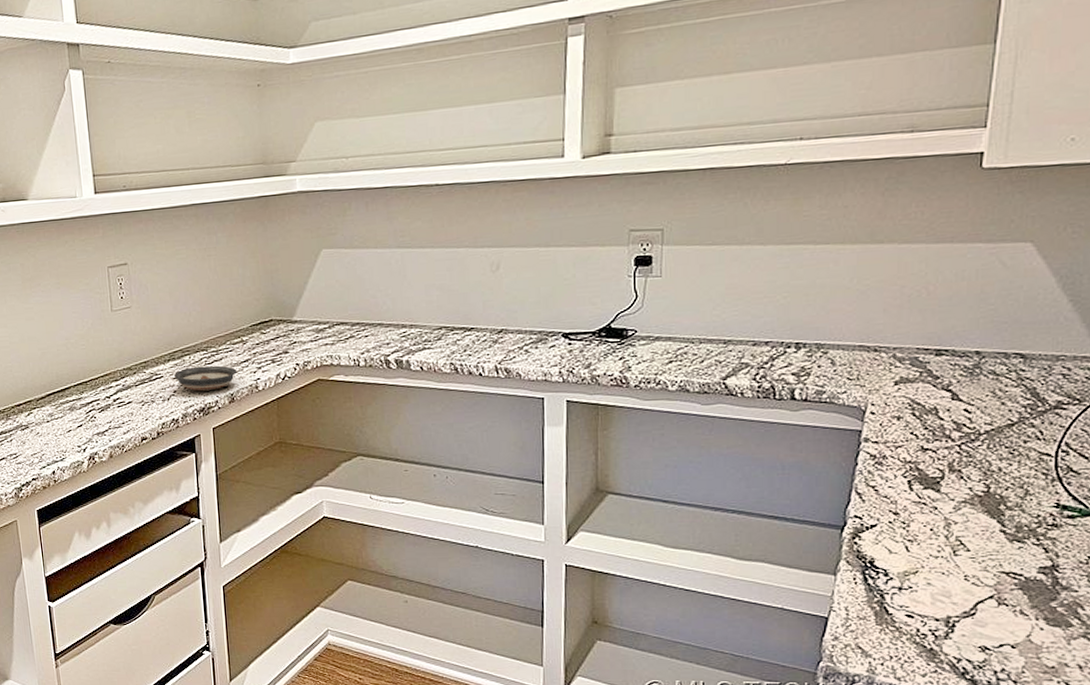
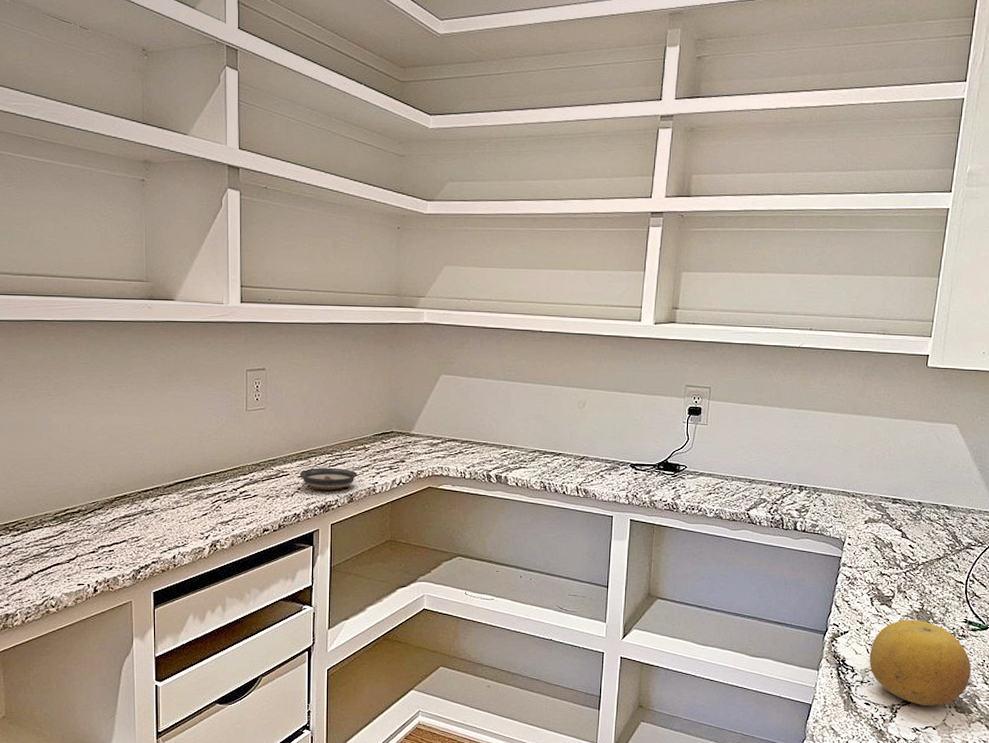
fruit: none [909,506,1069,618] -> present [869,619,971,706]

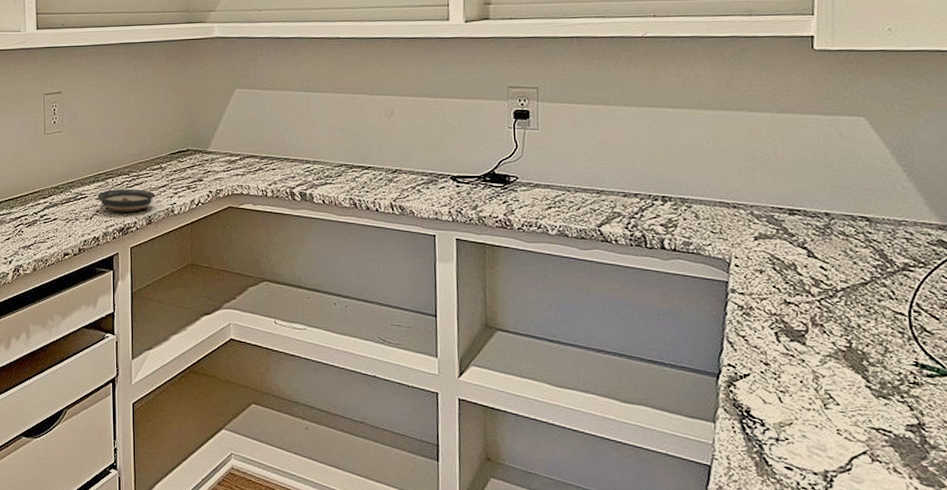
fruit: present [869,619,971,706] -> none [783,360,935,476]

